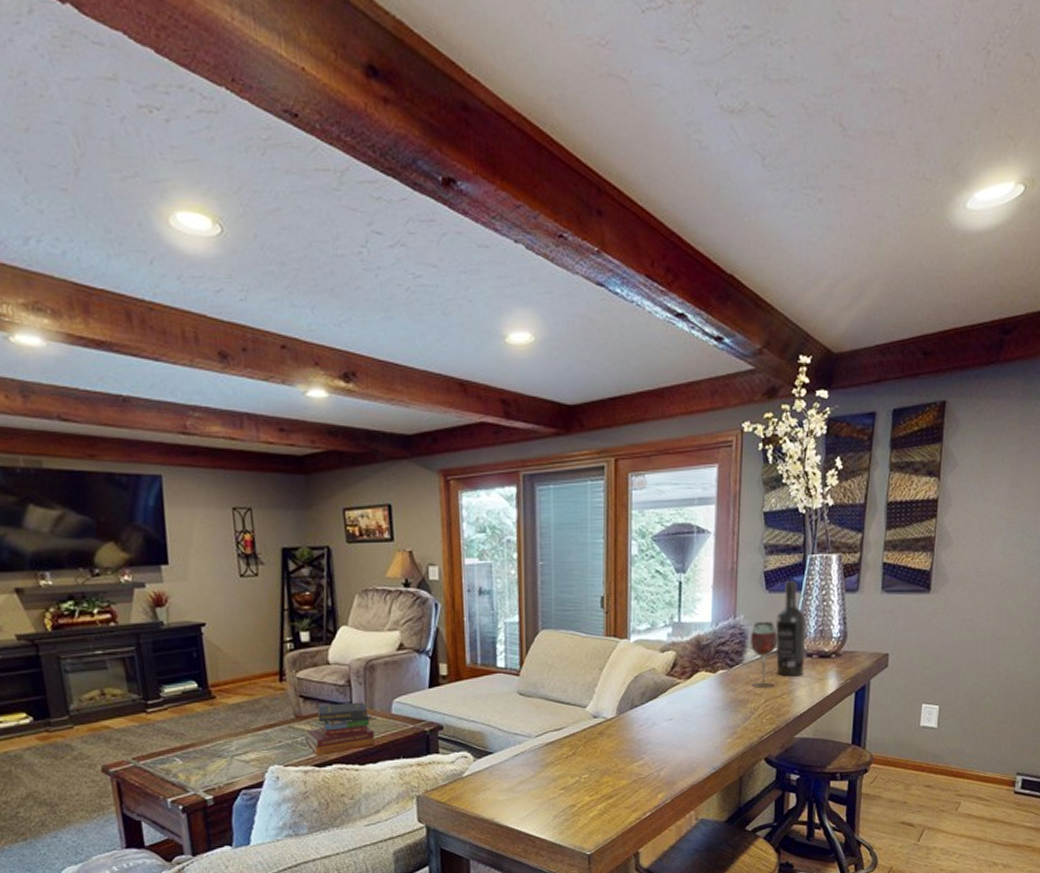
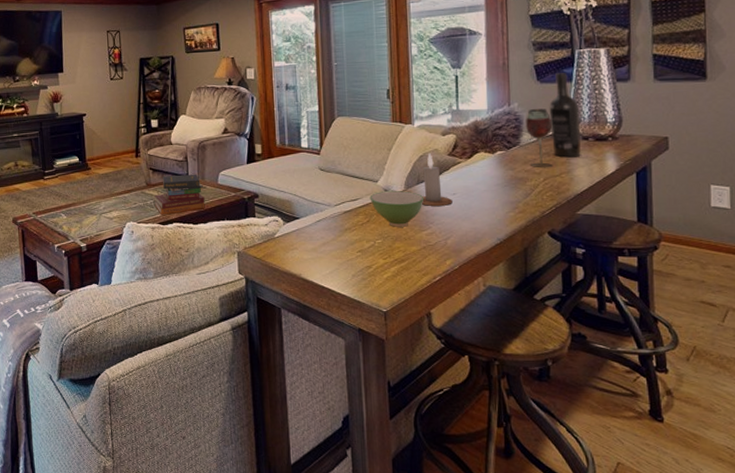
bowl: none [576,717,638,759] -> present [369,191,424,227]
candle: none [635,672,668,734] -> present [422,153,452,206]

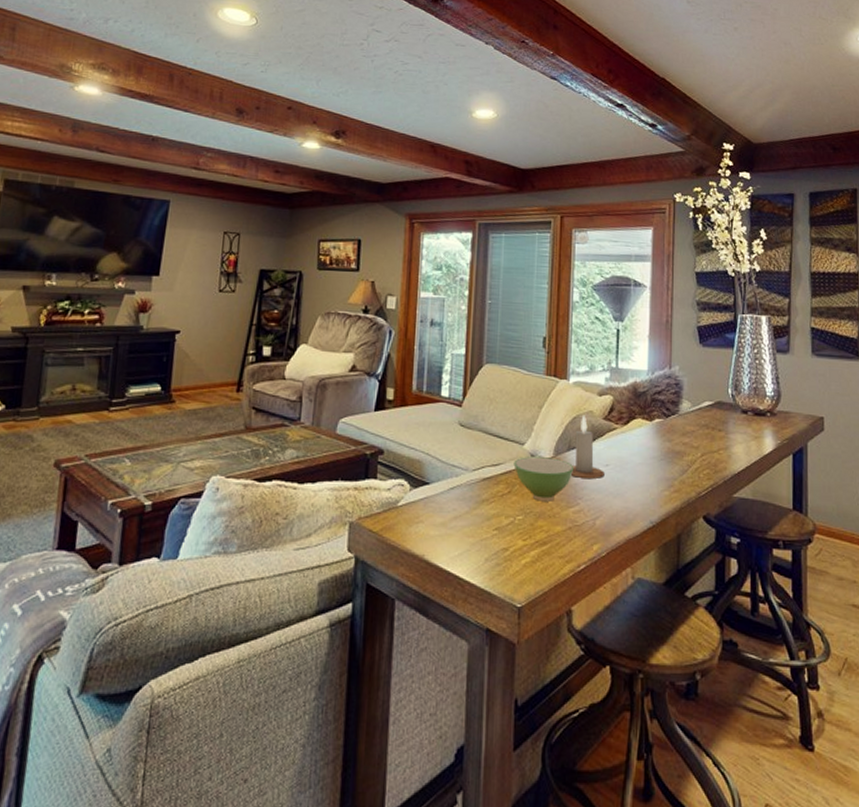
books: present [154,174,205,215] -> none [251,418,317,469]
wineglass: present [525,109,553,169] -> none [685,374,712,443]
wine bottle: present [549,73,581,158] -> none [710,337,740,432]

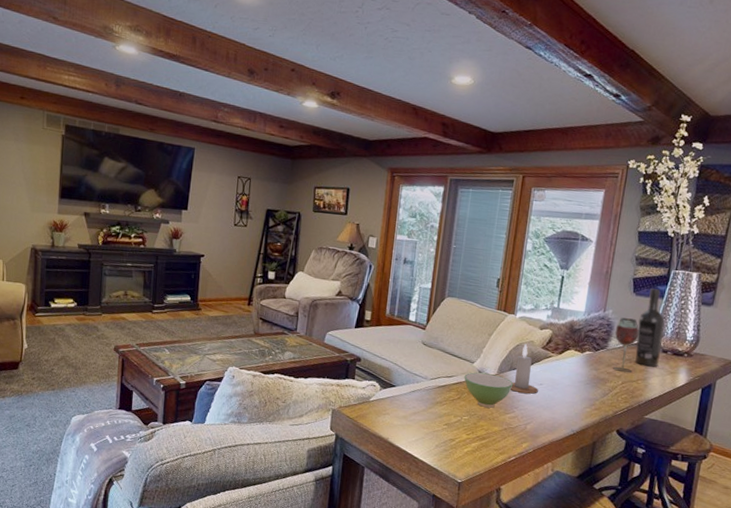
wineglass: none [685,374,712,443] -> present [613,317,639,374]
wine bottle: none [710,337,740,432] -> present [635,288,665,368]

